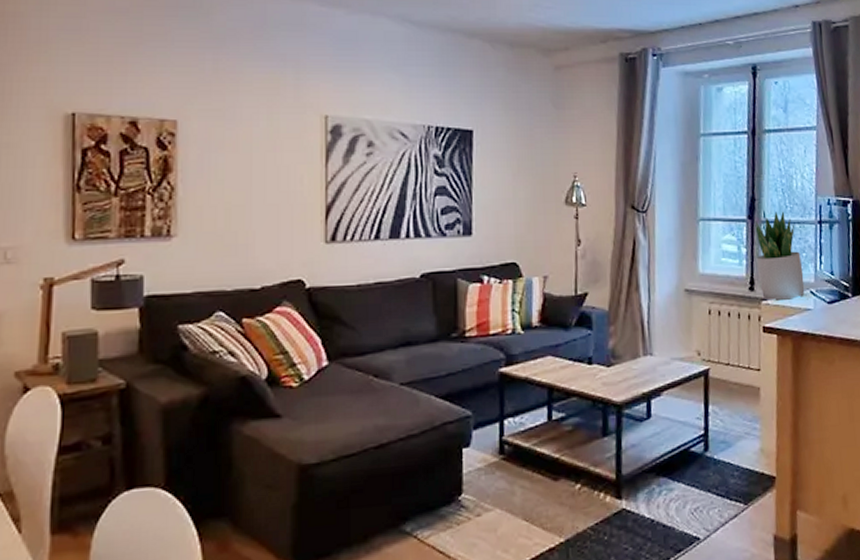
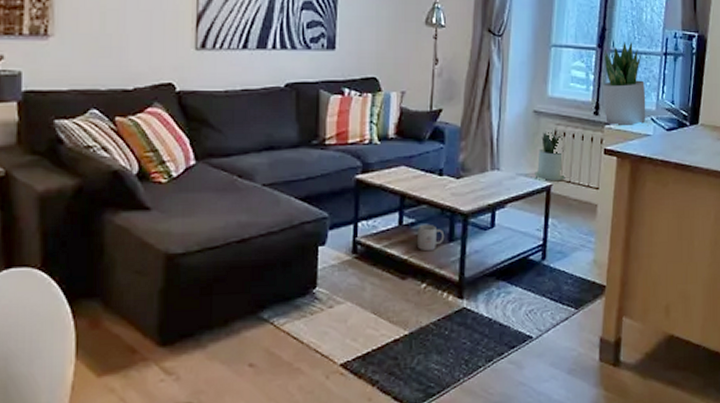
mug: none [568,417,598,449] -> present [418,224,445,252]
planter: none [690,312,725,365] -> present [535,132,567,182]

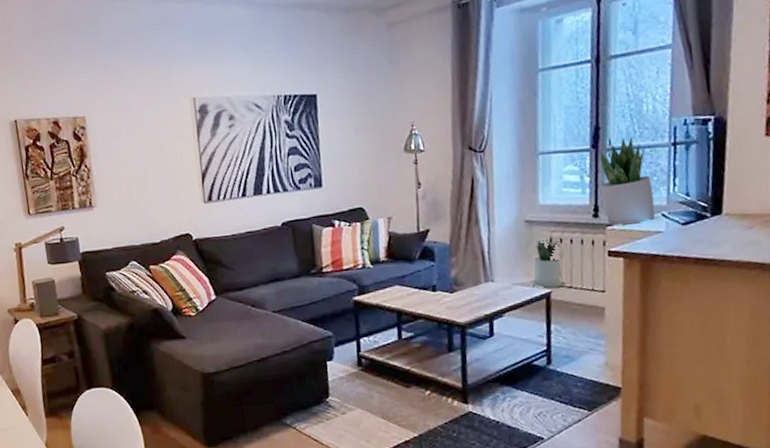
mug: present [418,224,445,252] -> none [417,336,444,362]

